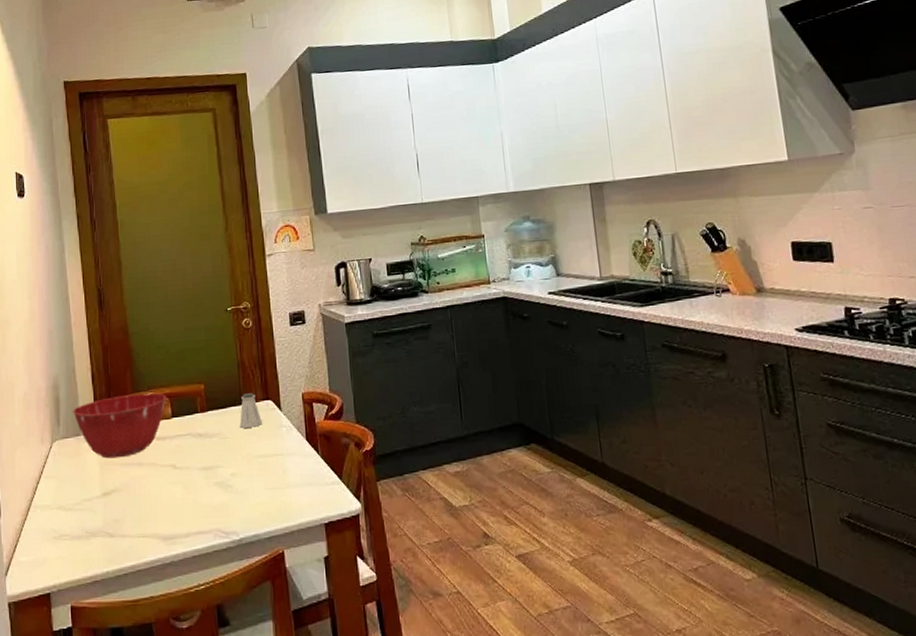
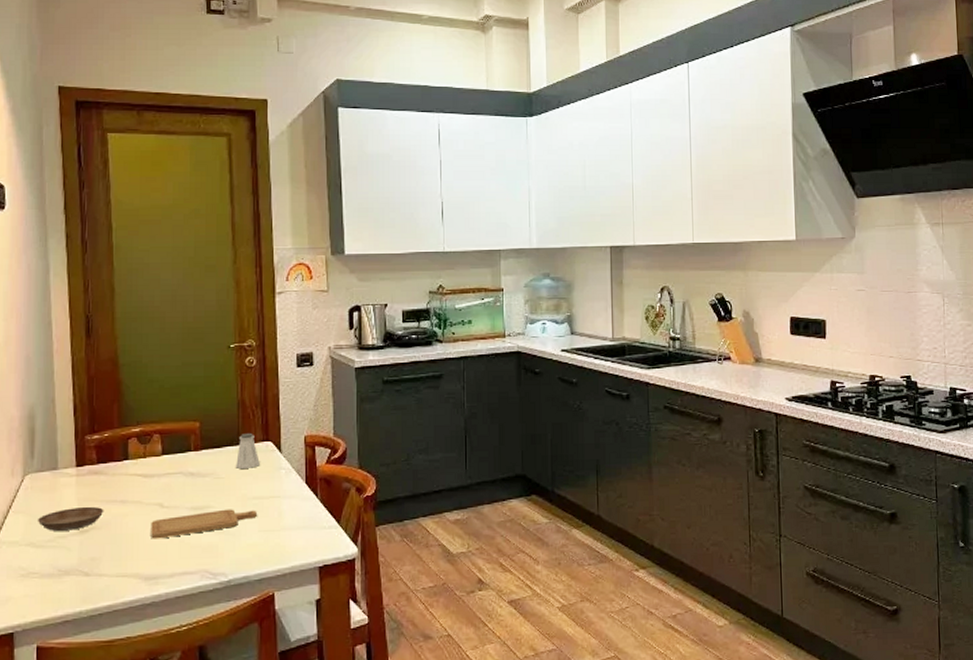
saucer: none [66,469,124,495] -> present [38,506,104,531]
mixing bowl: present [73,393,166,459] -> none [50,428,157,495]
chopping board: none [166,468,262,500] -> present [151,509,257,539]

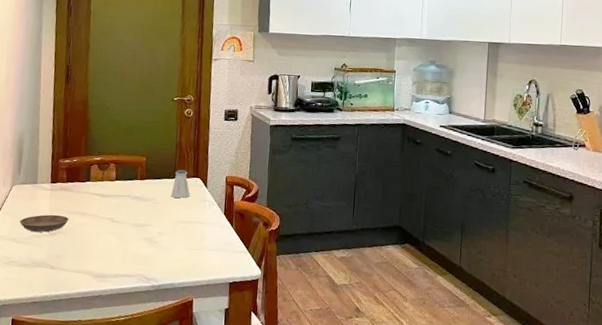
chopping board: present [151,509,257,539] -> none [102,228,184,247]

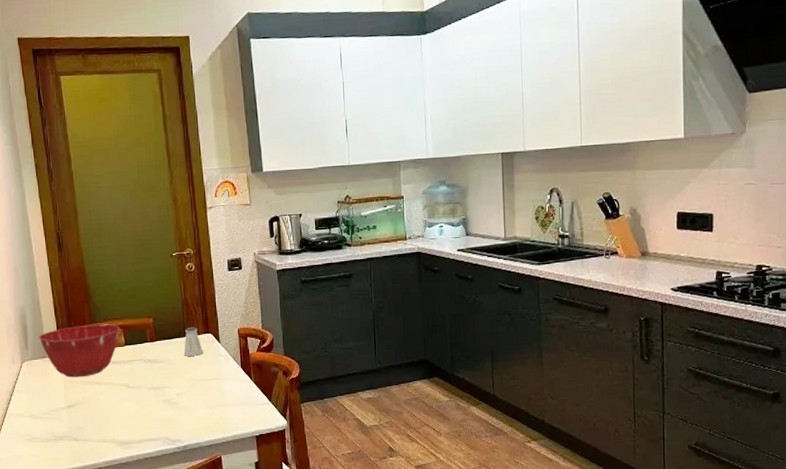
saucer: present [20,214,69,232] -> none [36,386,85,406]
mixing bowl: none [33,156,113,207] -> present [39,324,120,378]

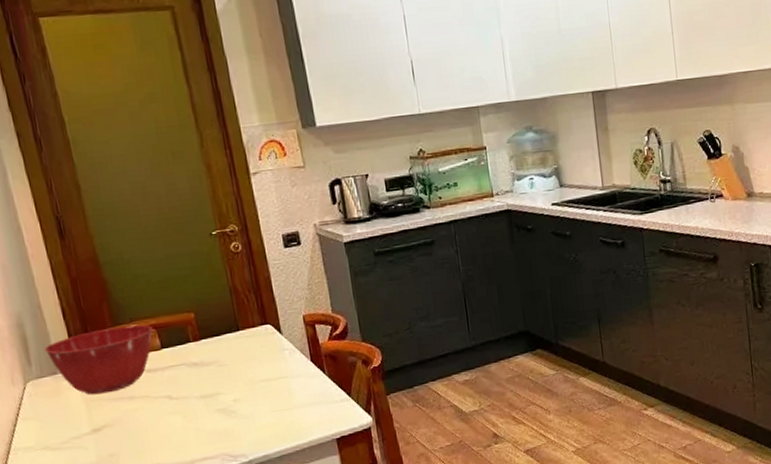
saltshaker: present [184,326,203,356] -> none [237,318,262,354]

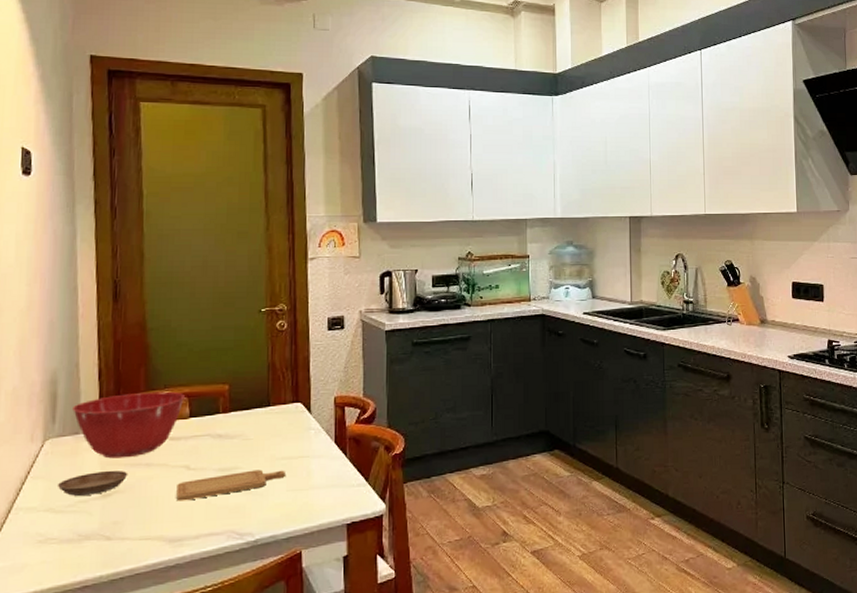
saucer: none [48,405,114,433] -> present [58,470,128,496]
chopping board: none [162,392,267,430] -> present [176,469,285,501]

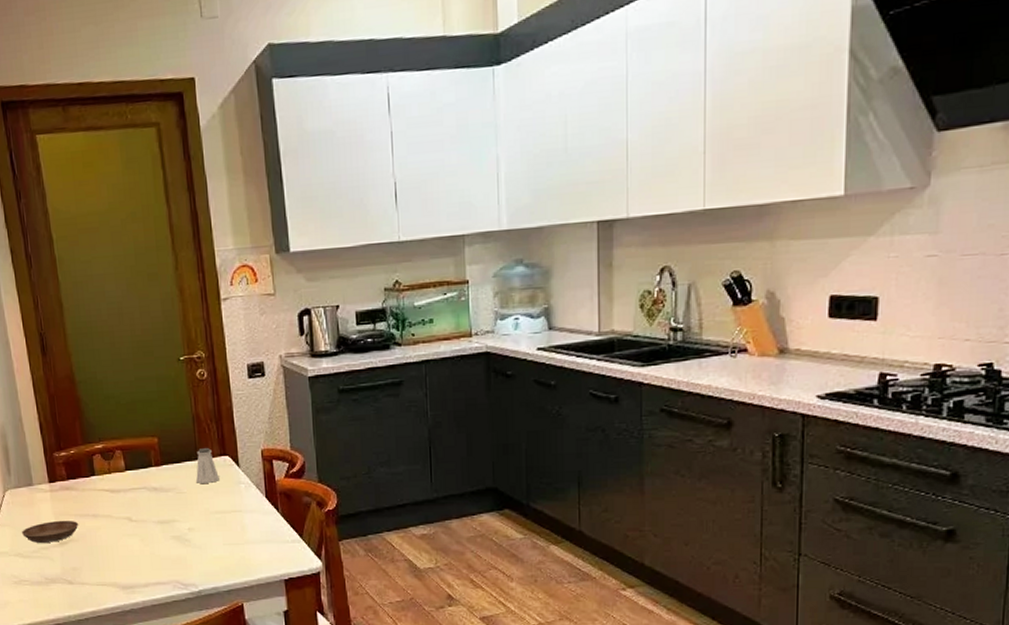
mixing bowl: present [73,391,185,459] -> none [23,444,118,509]
chopping board: present [176,469,285,501] -> none [122,523,221,551]
saltshaker: none [265,394,289,430] -> present [196,447,219,483]

